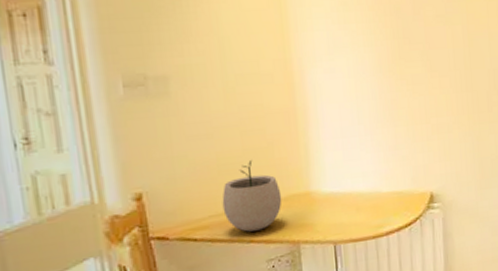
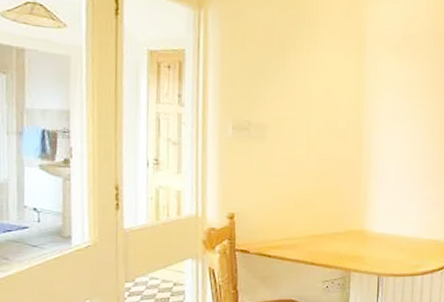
plant pot: present [222,160,282,232] -> none [294,199,341,256]

